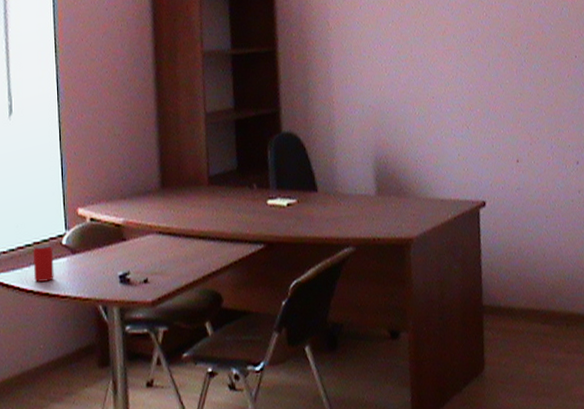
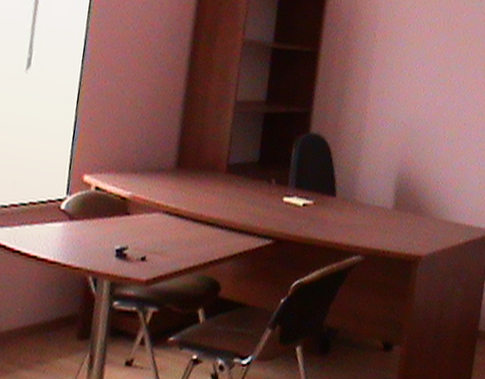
beverage can: present [33,244,54,282] -> none [23,205,49,244]

